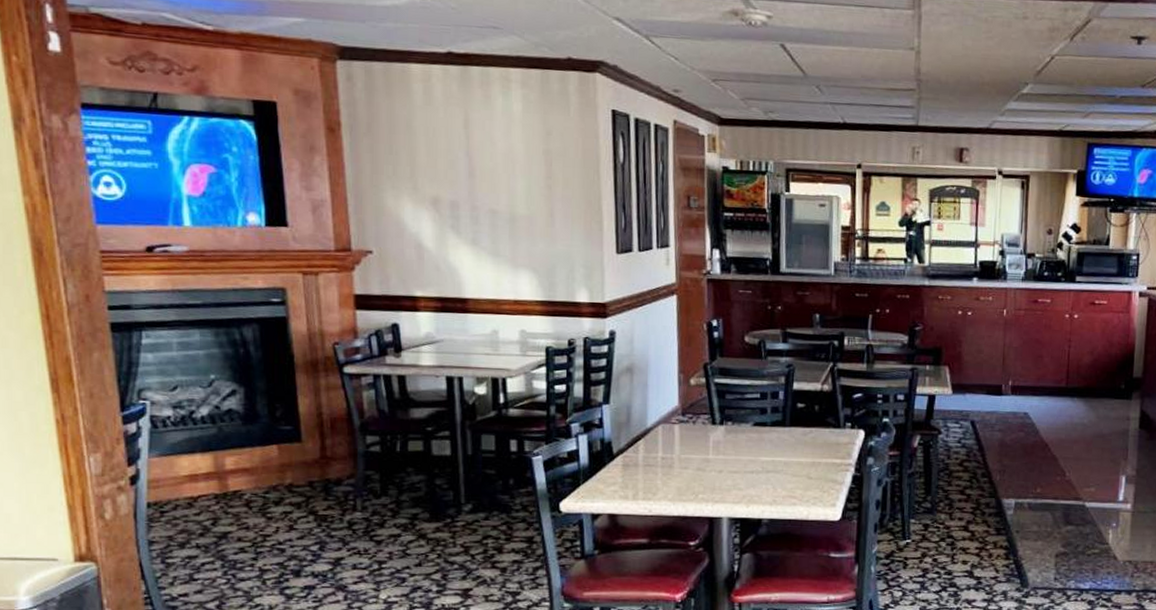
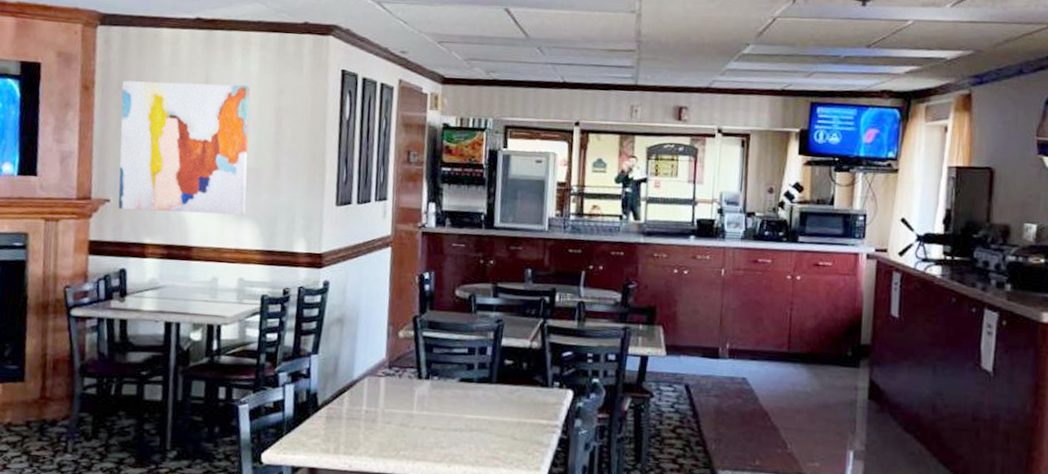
wall art: none [372,121,521,265] -> present [118,80,250,215]

